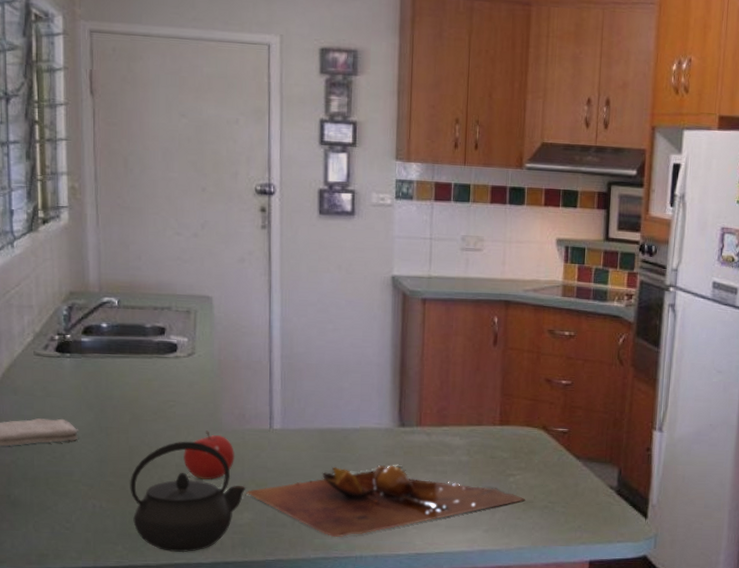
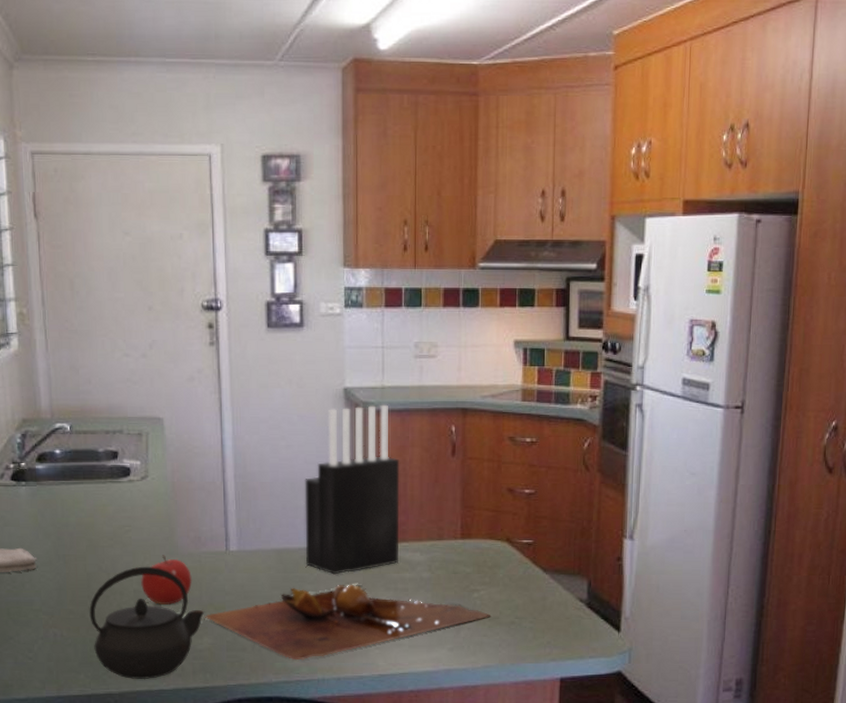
knife block: none [348,293,443,456] -> present [305,404,400,575]

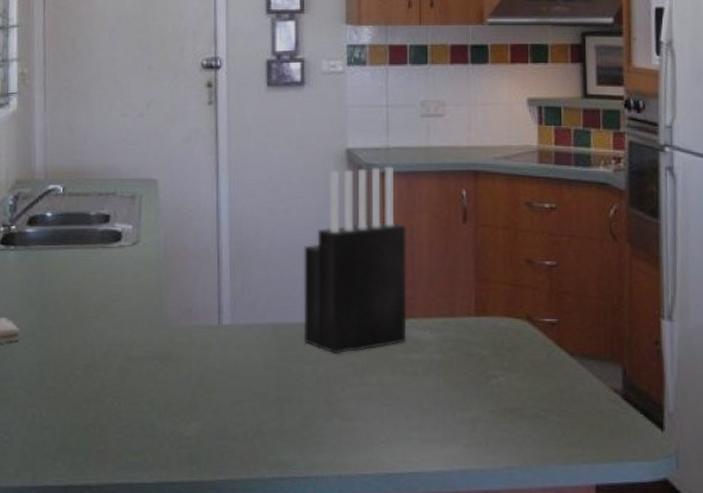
kettle: present [89,566,205,680] -> none [71,340,194,471]
fruit: present [141,555,193,605] -> none [127,328,182,384]
cutting board: present [204,584,491,661] -> none [193,365,512,454]

